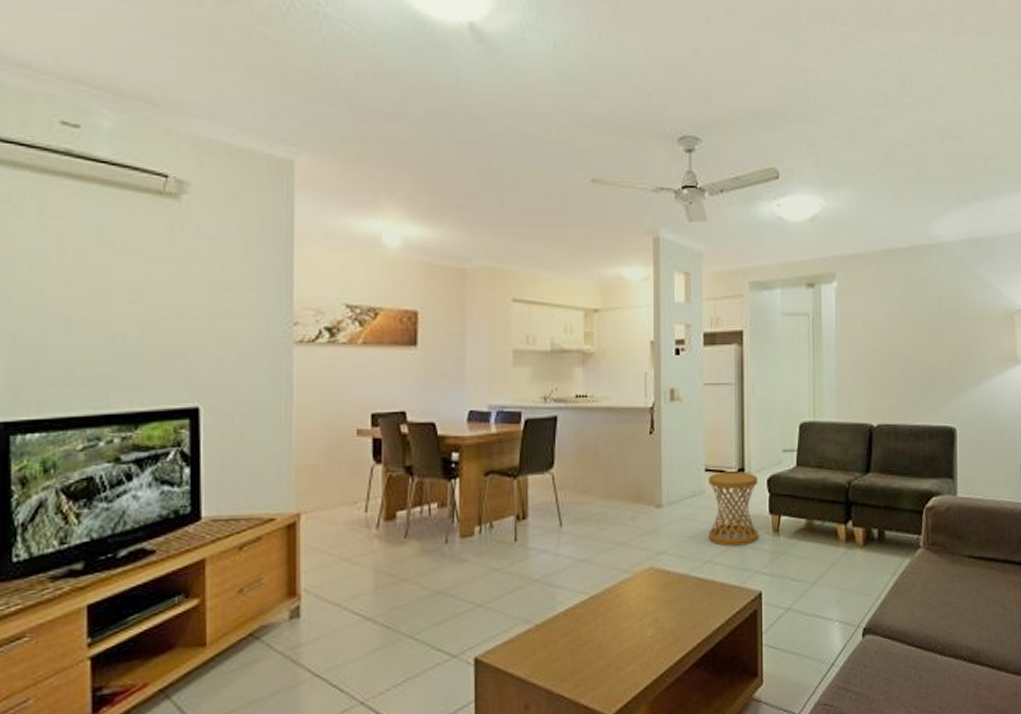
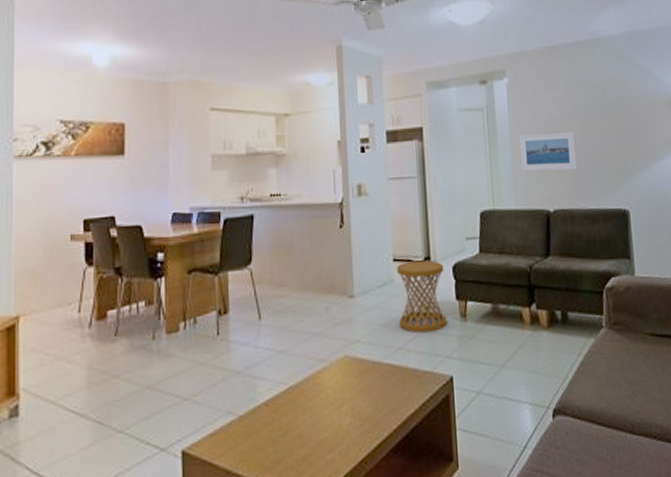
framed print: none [845,342,906,384] -> present [519,131,578,172]

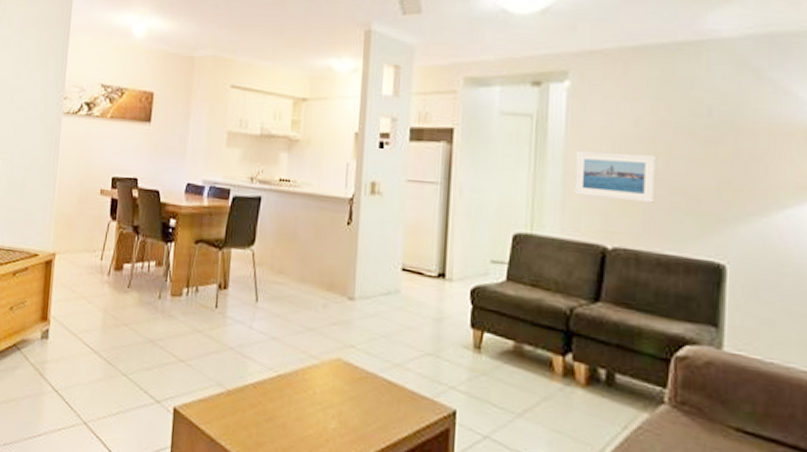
side table: present [397,260,447,333] -> none [401,274,460,357]

